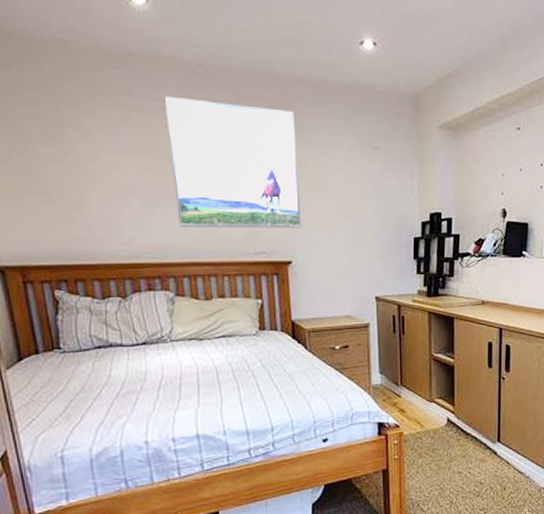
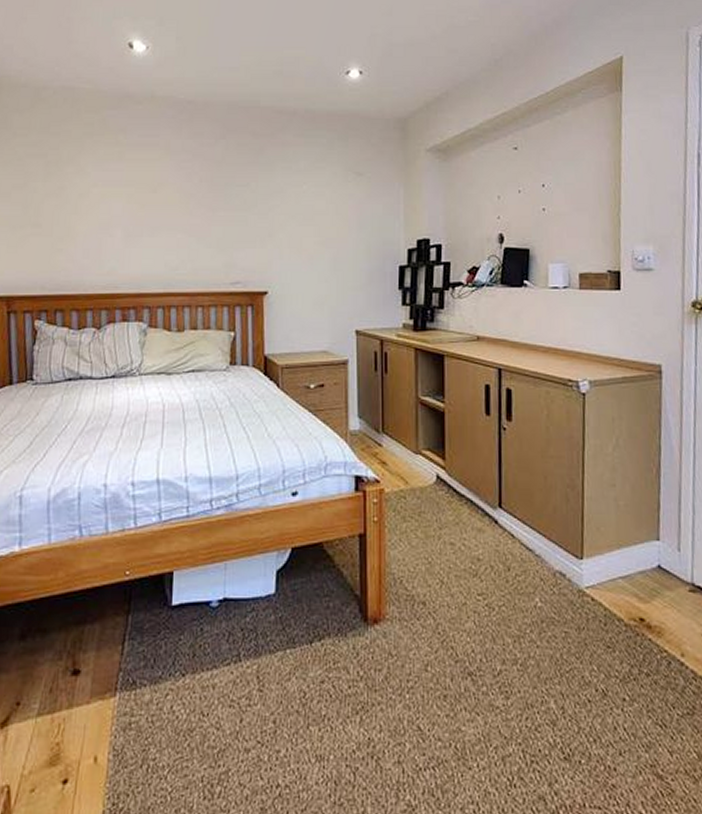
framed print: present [164,96,301,228] -> none [154,132,280,257]

